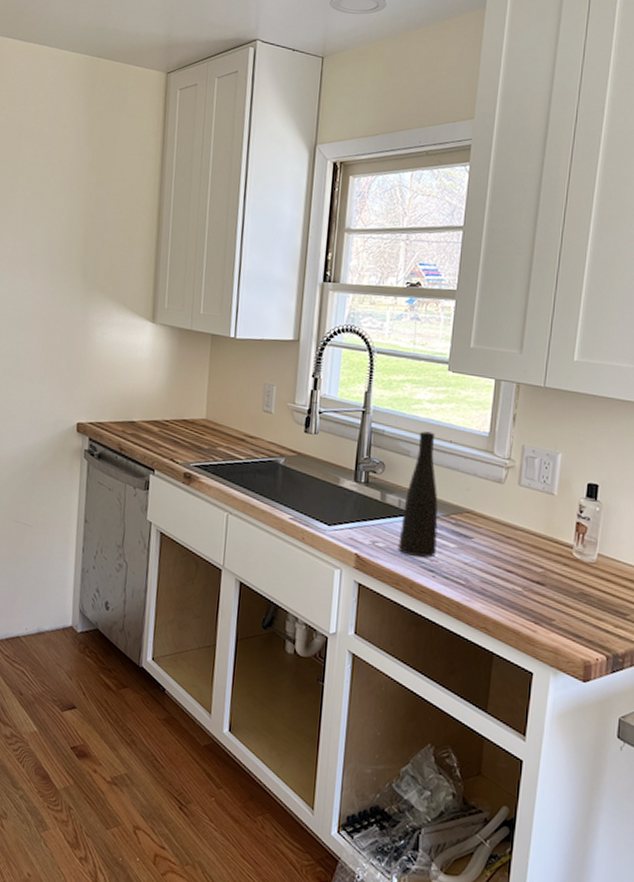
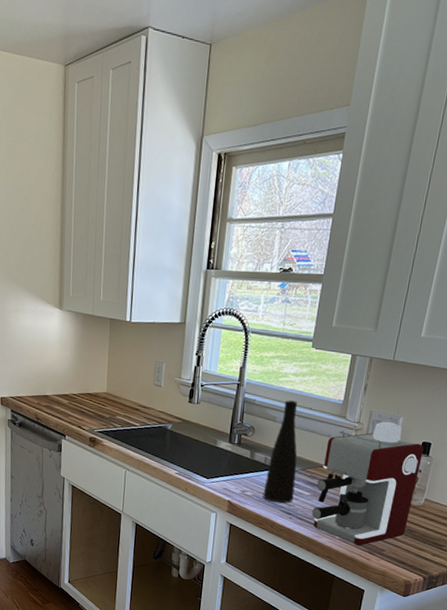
coffee maker: none [460,458,590,614] -> present [312,421,424,546]

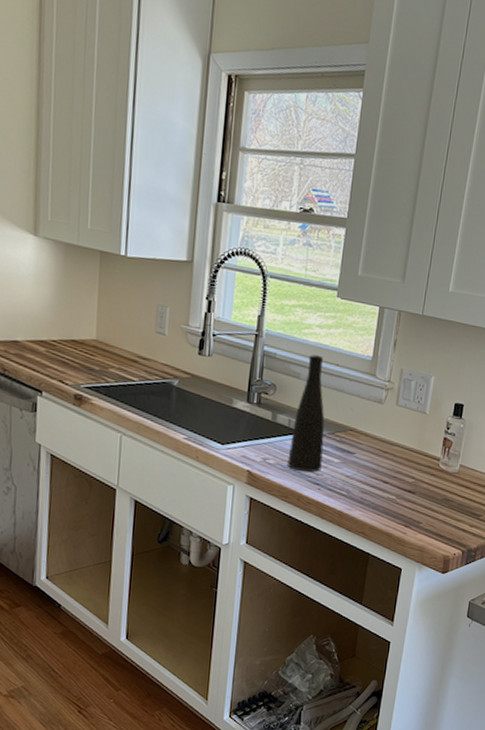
coffee maker: present [312,421,424,546] -> none [342,380,457,519]

